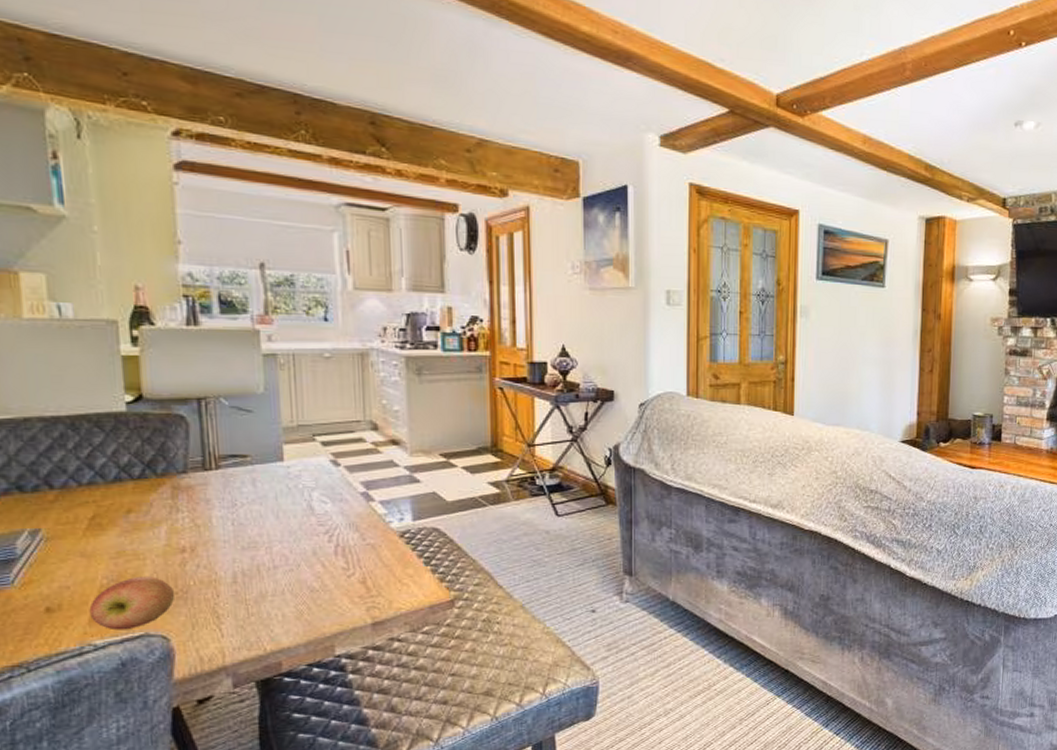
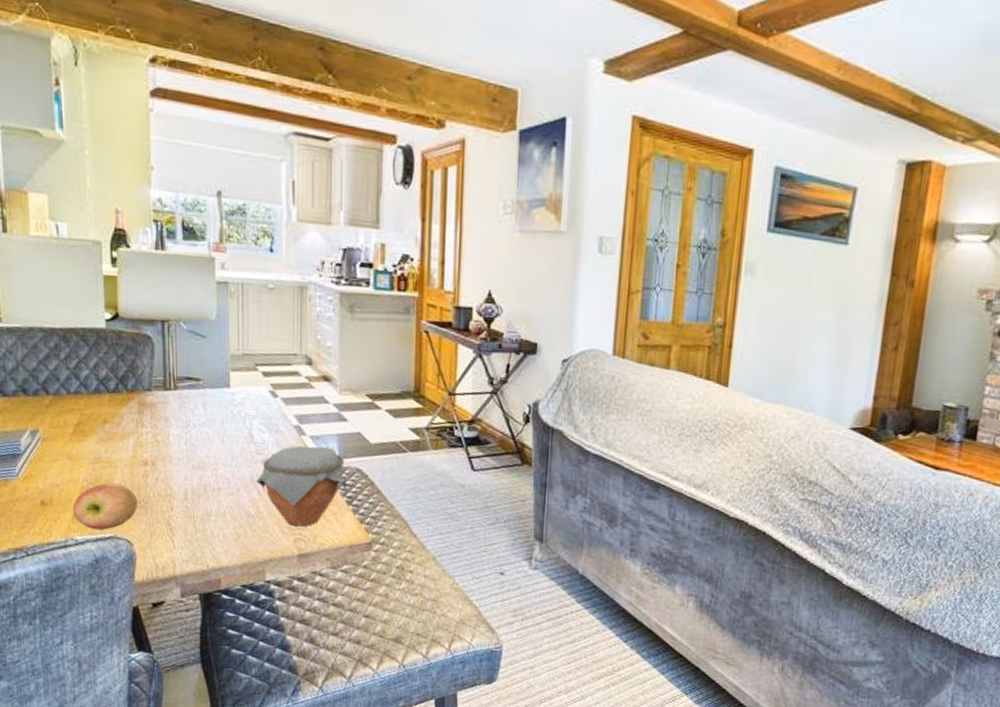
jar: none [319,510,425,595] -> present [256,445,349,527]

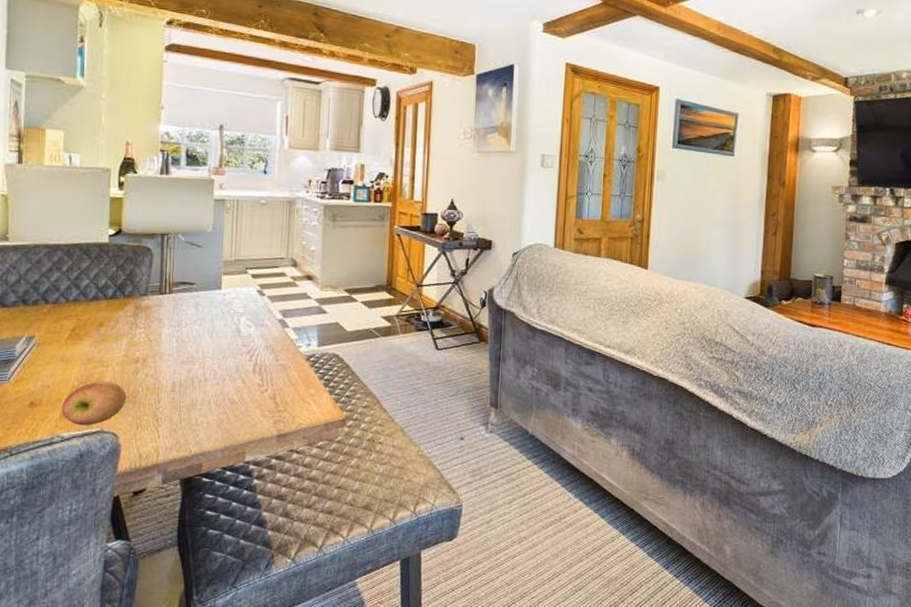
jar: present [256,445,349,527] -> none [241,336,326,409]

